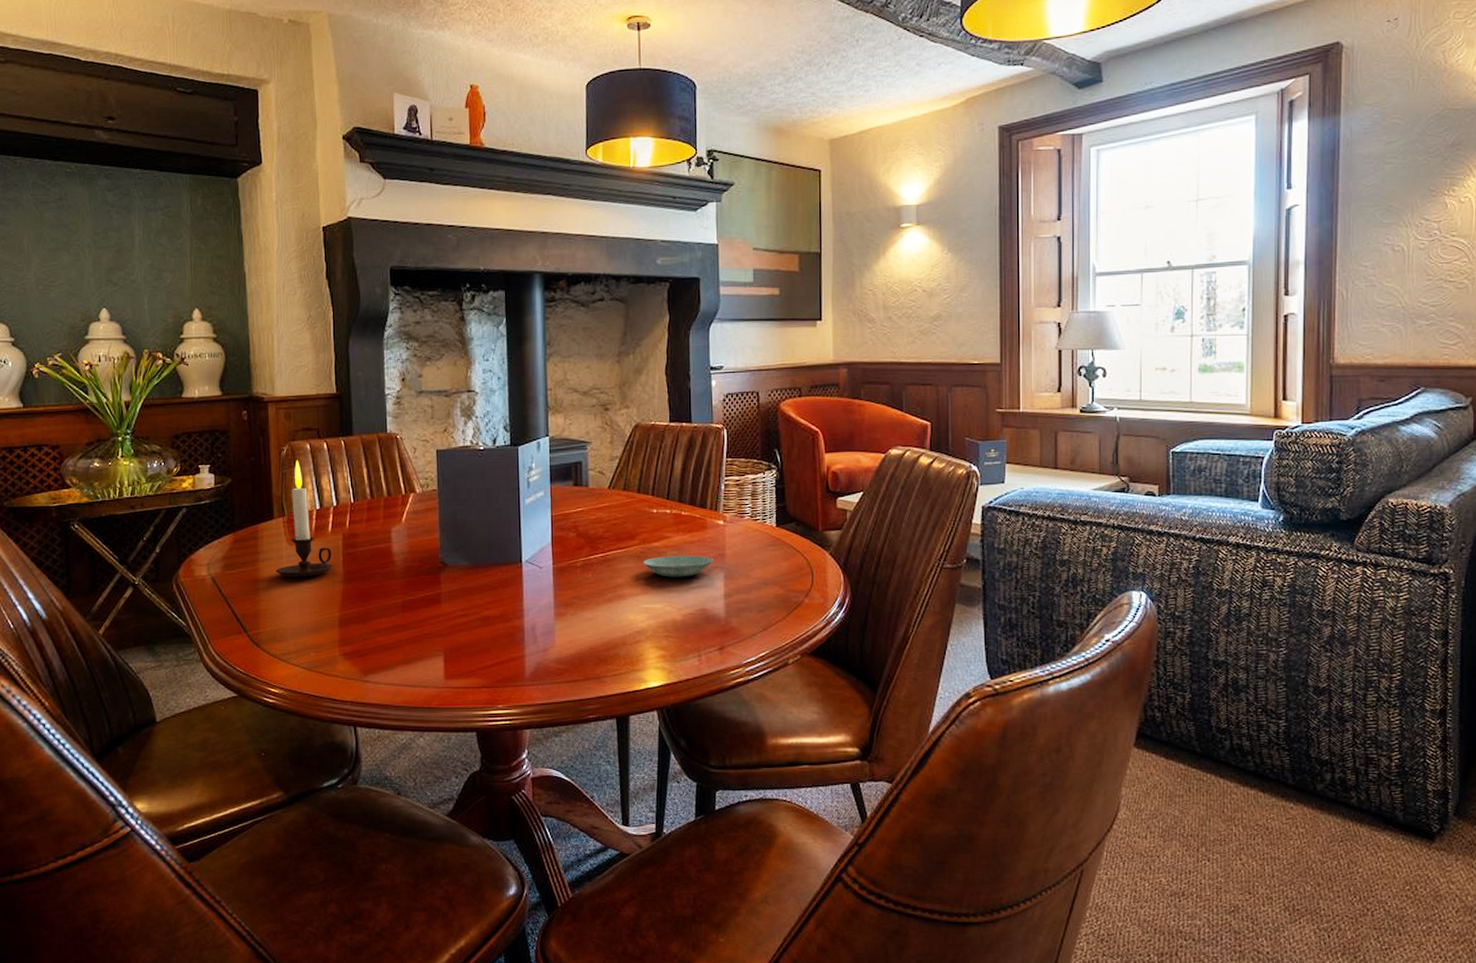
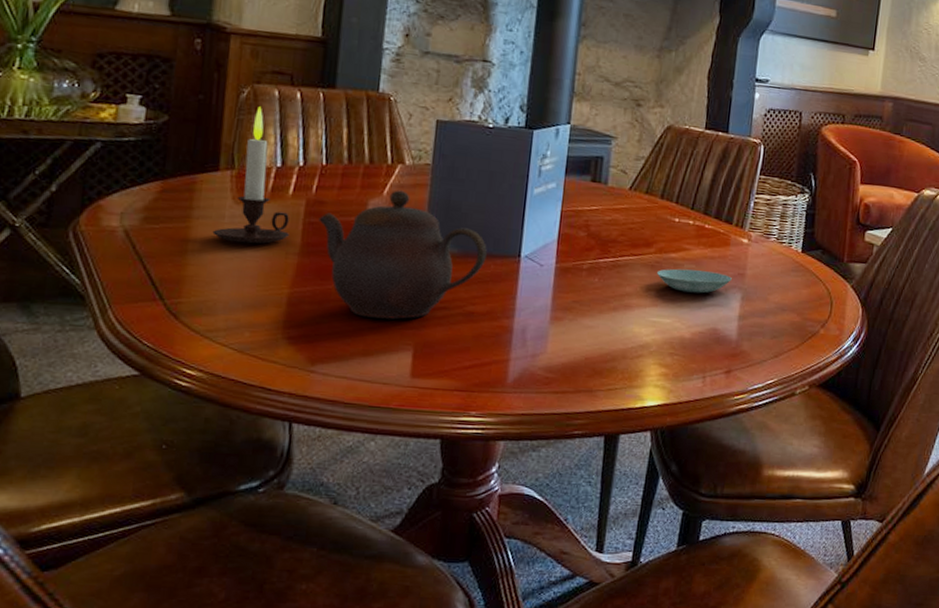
teapot: none [354,516,493,630] -> present [318,190,487,320]

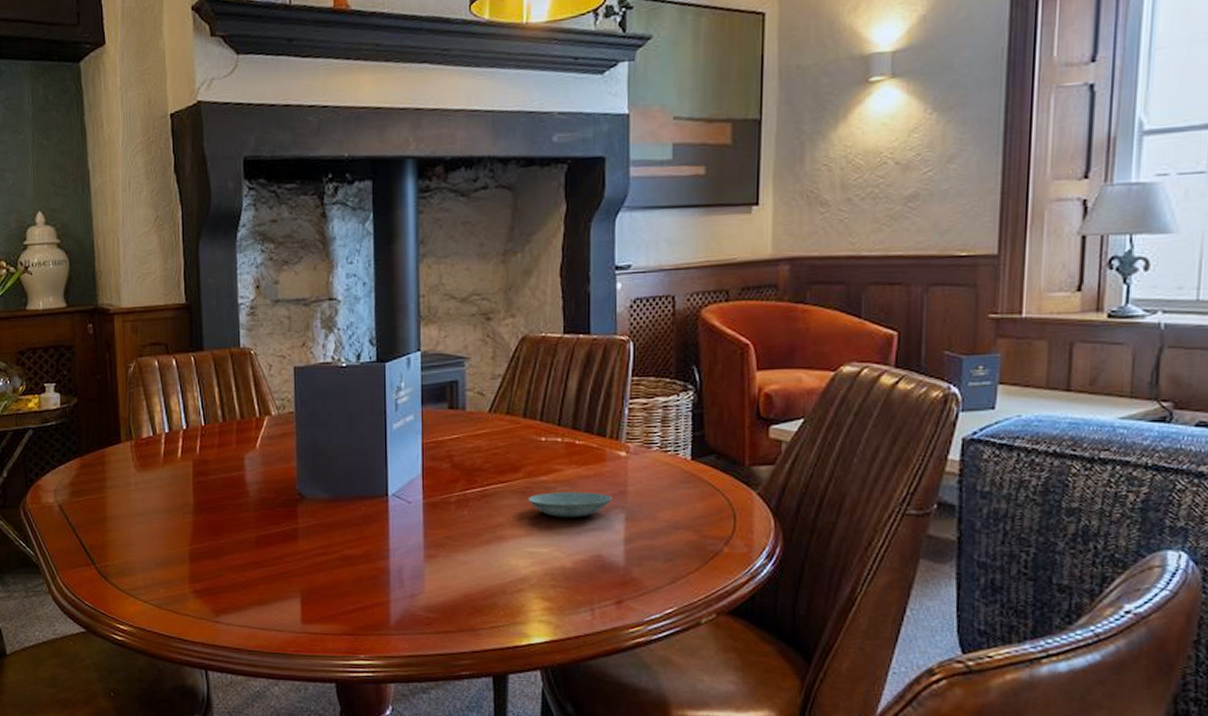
candle: present [212,106,289,244] -> none [123,378,183,507]
teapot: present [318,190,487,320] -> none [205,441,356,568]

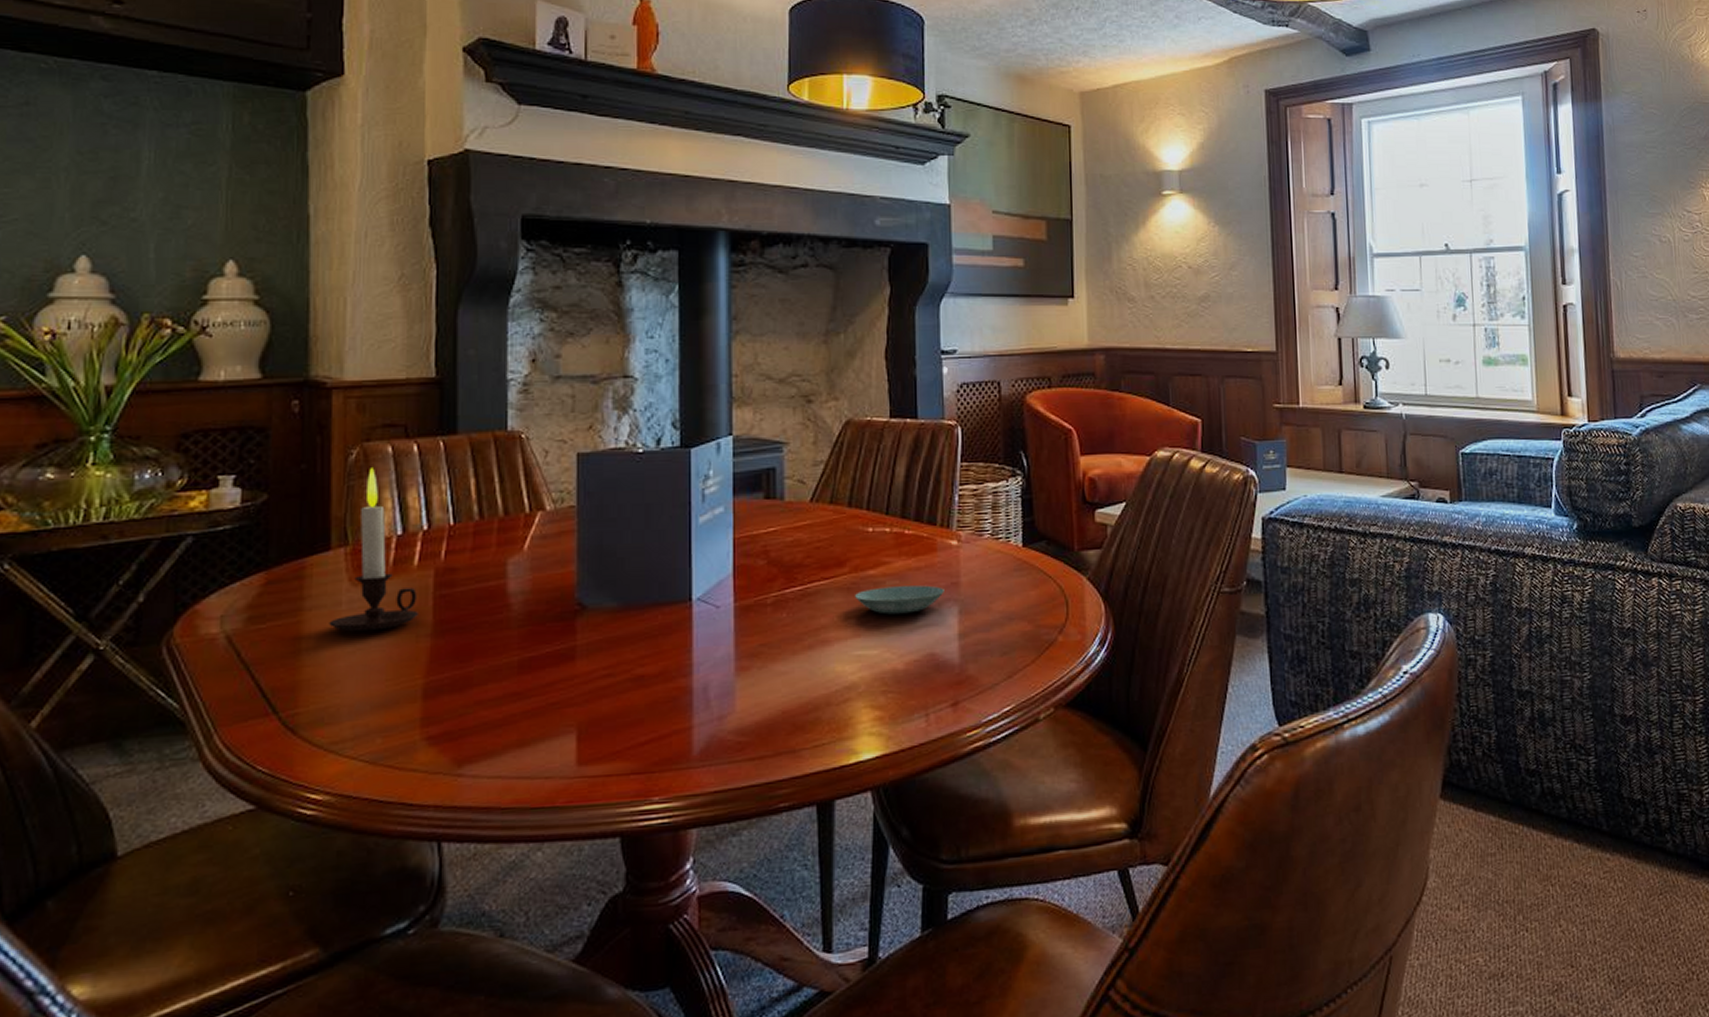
candle: none [123,378,183,507] -> present [329,468,418,632]

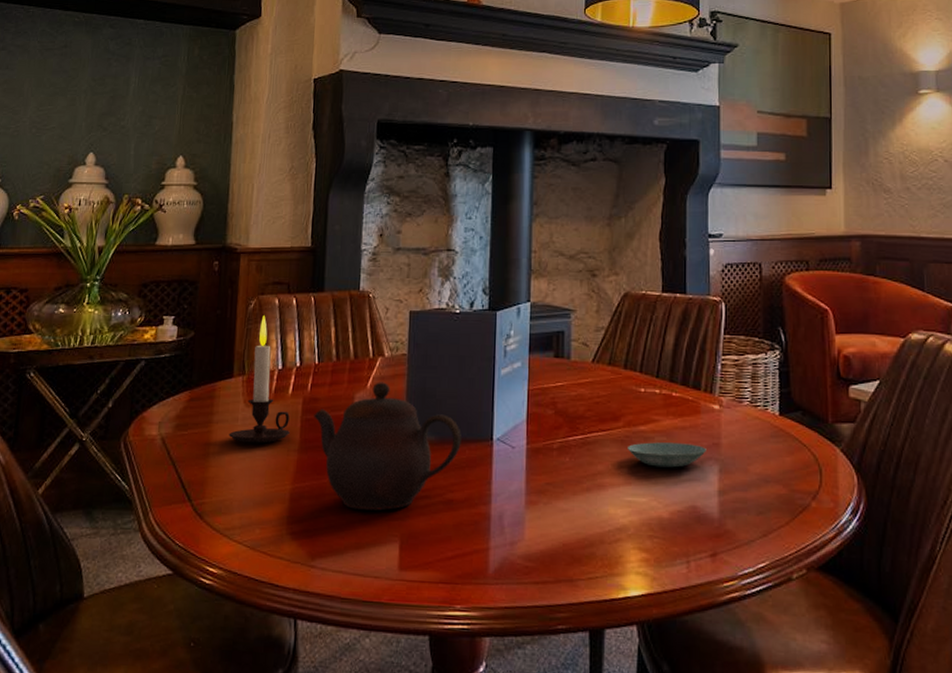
teapot: none [451,541,651,700] -> present [314,382,461,511]

